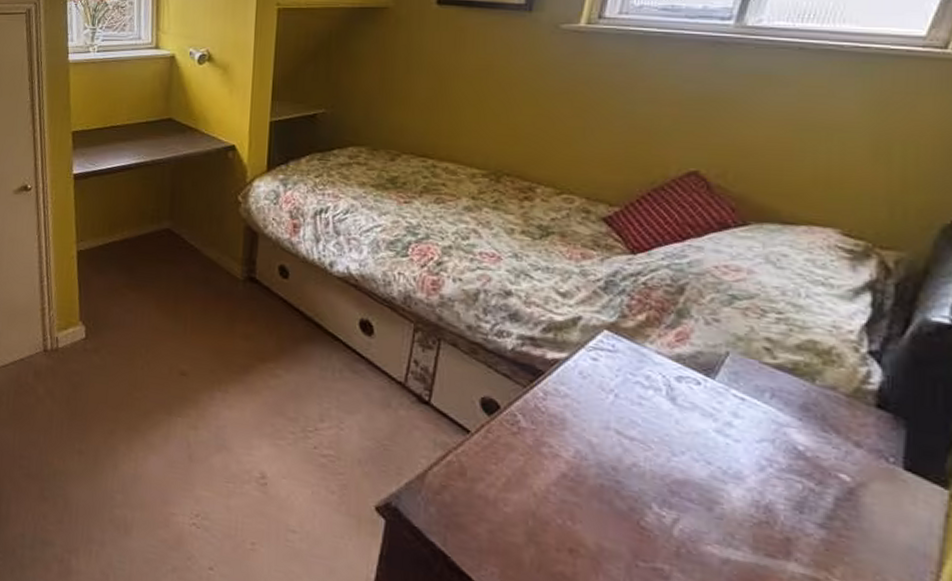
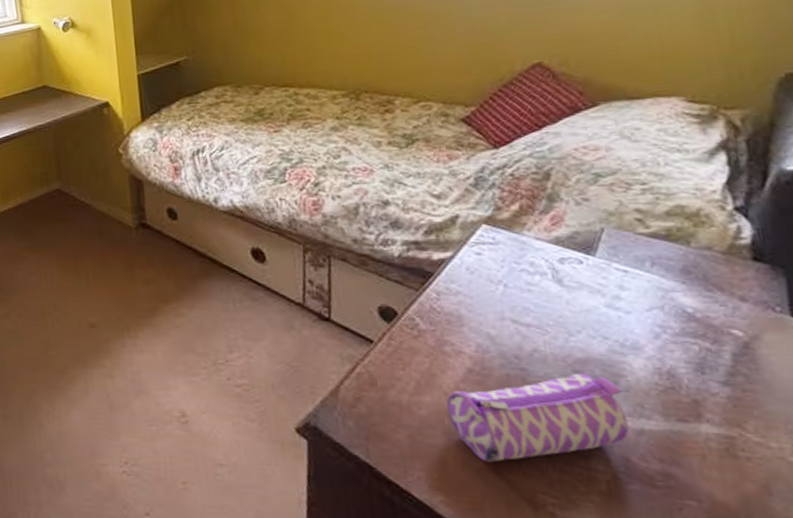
pencil case: none [534,493,715,571] -> present [446,373,629,463]

